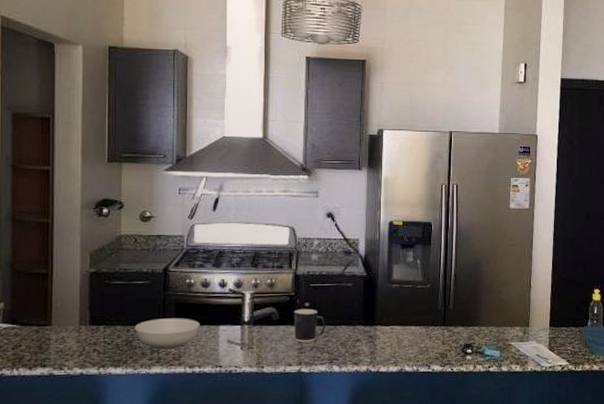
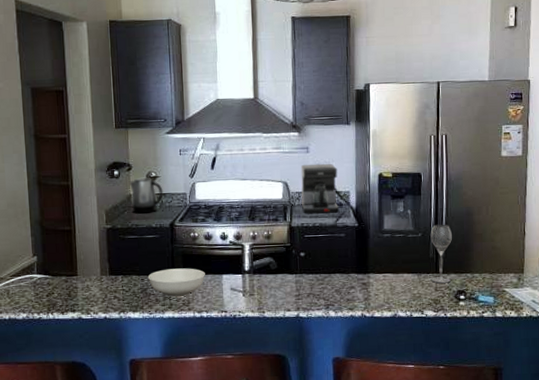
kettle: none [120,216,158,258] -> present [130,177,164,214]
mug: present [293,309,326,343] -> none [290,258,321,290]
coffee maker: none [308,209,347,262] -> present [301,163,339,214]
wineglass: none [439,275,460,337] -> present [430,224,452,284]

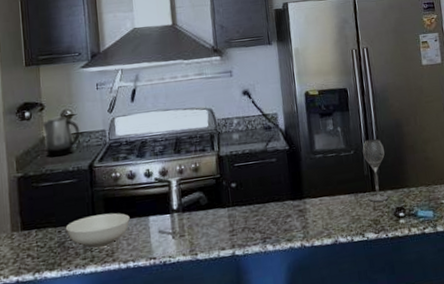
coffee maker: present [301,163,339,214] -> none [225,85,268,141]

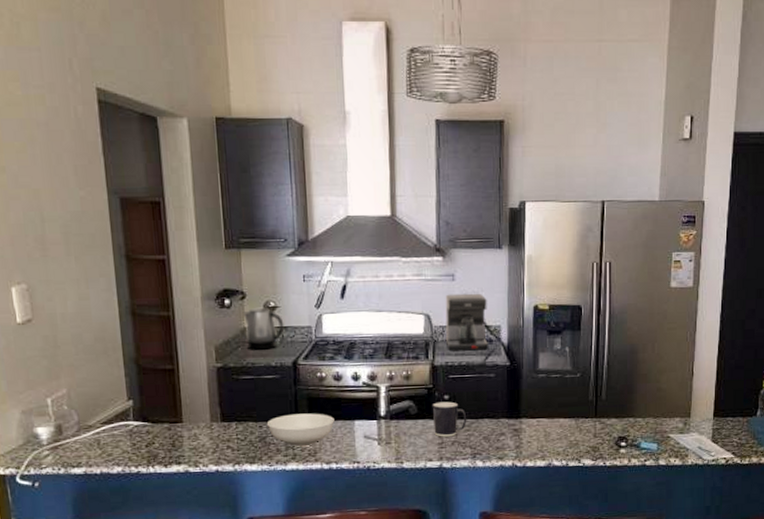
mug: none [221,189,255,225] -> present [432,401,467,437]
coffee maker: none [225,85,268,141] -> present [445,293,488,351]
wineglass: present [362,138,388,202] -> none [590,363,614,429]

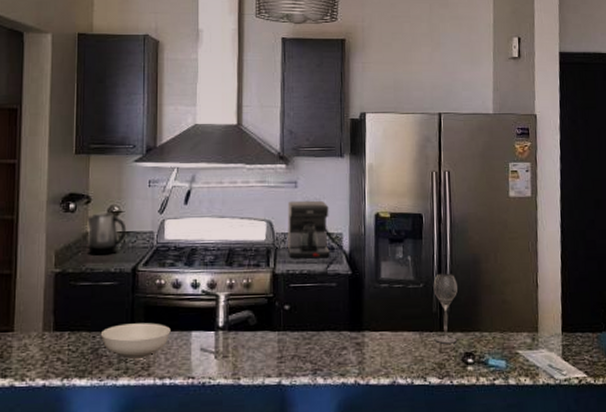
mug: present [432,401,467,437] -> none [272,312,308,351]
wineglass: none [590,363,614,429] -> present [433,273,457,344]

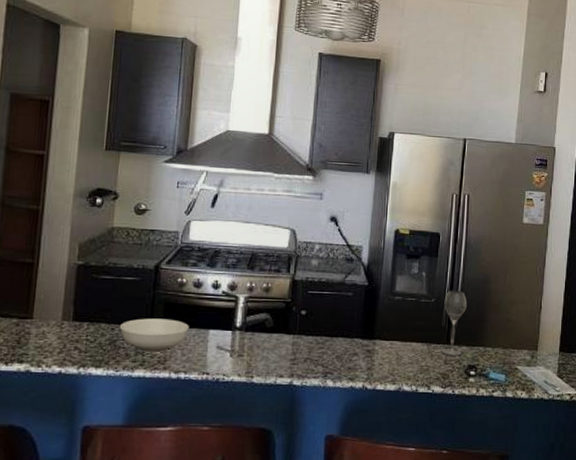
kettle: present [87,211,127,256] -> none [112,208,152,252]
coffee maker: present [287,200,330,259] -> none [308,211,352,269]

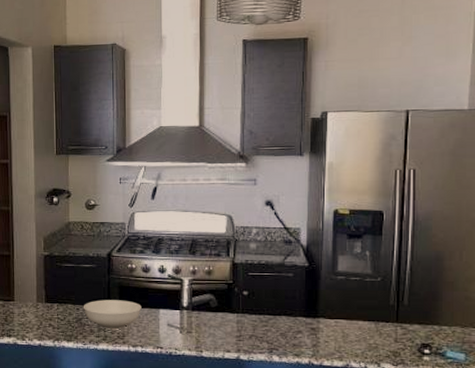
wineglass: present [442,290,467,356] -> none [391,268,417,335]

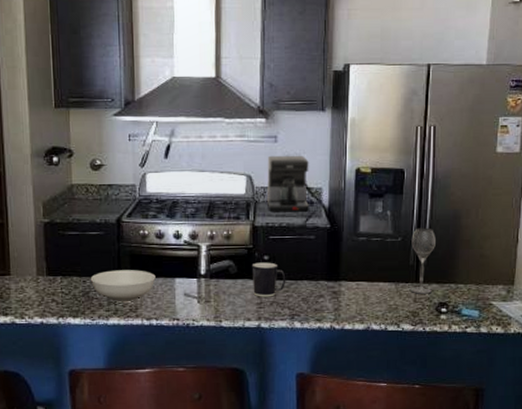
mug: none [231,297,265,331] -> present [252,262,286,297]
coffee maker: none [246,197,287,250] -> present [266,155,309,212]
wineglass: none [391,268,417,335] -> present [410,227,436,294]

